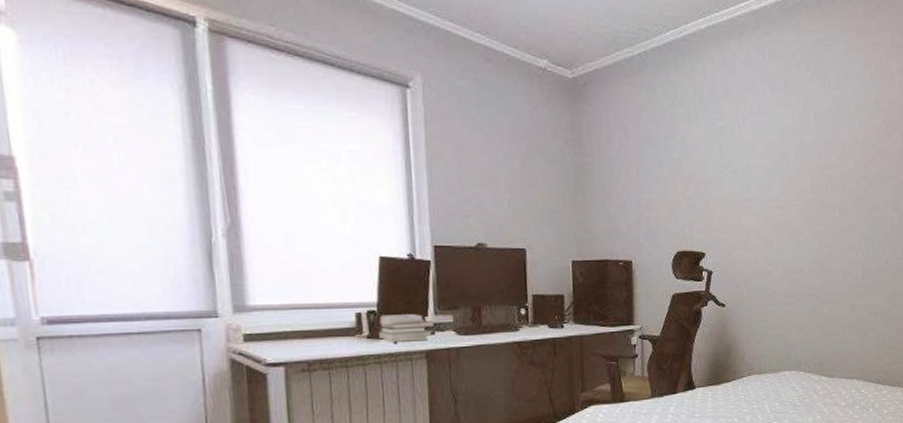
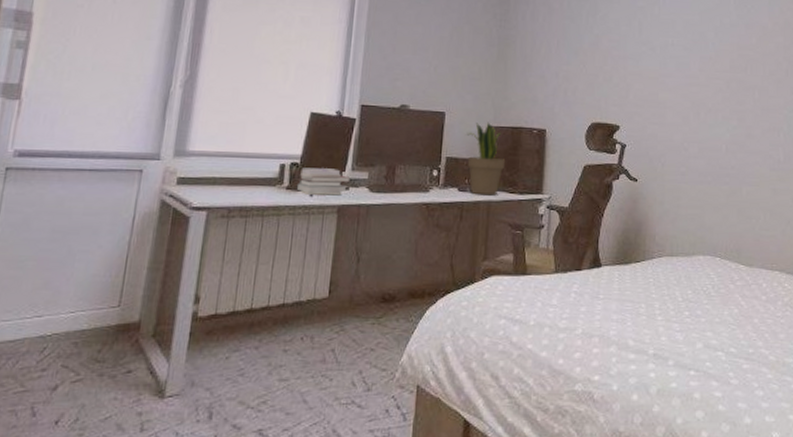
potted plant: none [551,256,594,330] -> present [466,122,506,196]

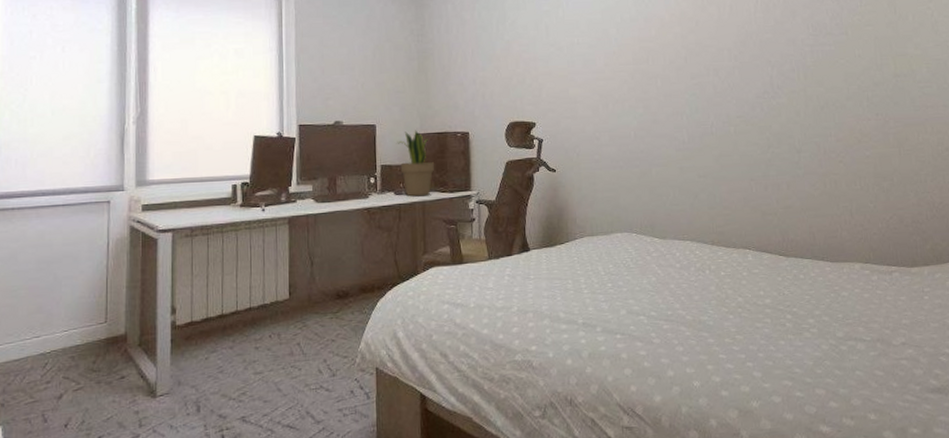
books: present [296,167,351,196] -> none [249,184,297,210]

